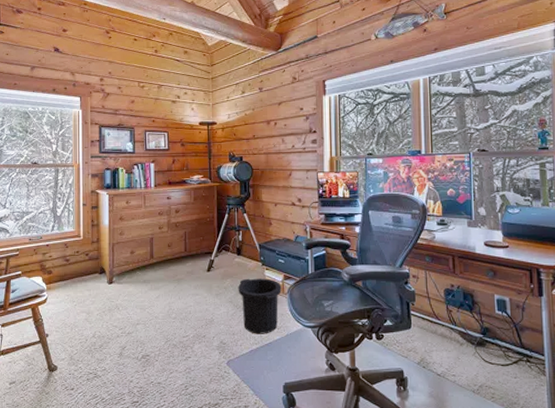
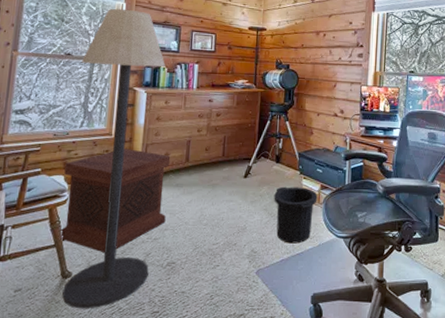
side table: none [42,249,137,348] -> present [60,148,171,253]
floor lamp: none [47,115,126,400] -> present [62,8,165,309]

